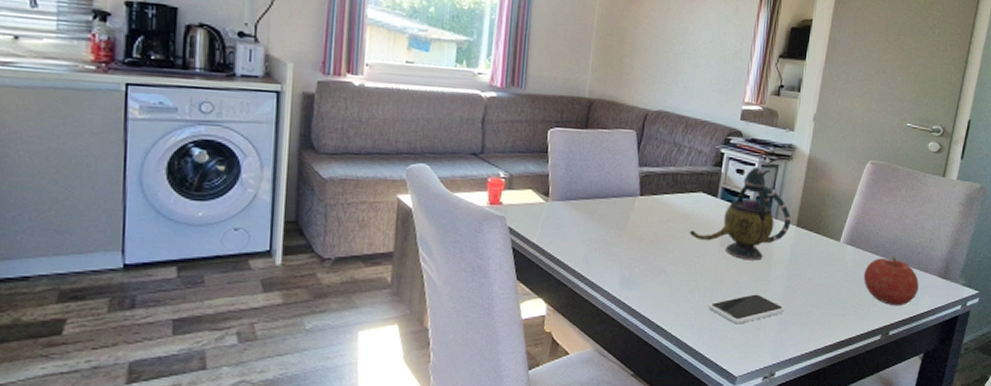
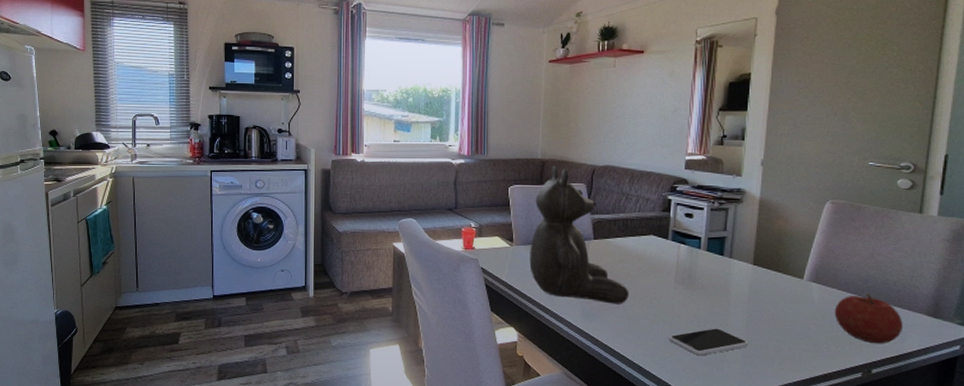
teddy bear: none [566,107,673,270] -> present [529,165,629,304]
teapot: present [689,166,791,261] -> none [643,210,747,297]

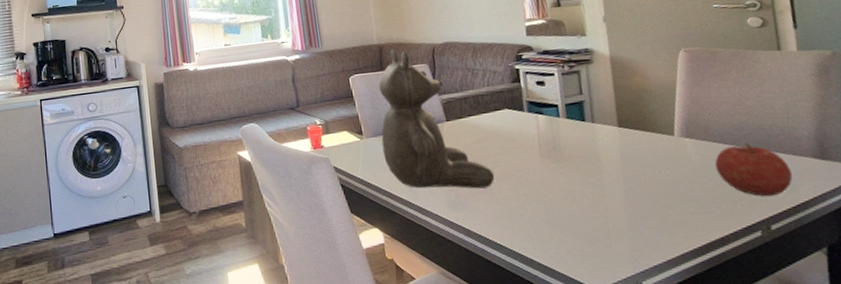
smartphone: present [669,328,749,356] -> none [545,201,633,235]

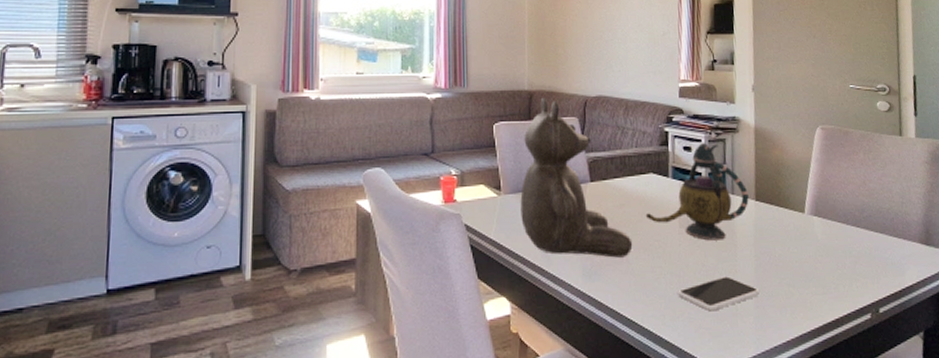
teapot: none [504,75,612,168] -> present [645,142,749,241]
smartphone: none [545,201,633,235] -> present [678,276,760,312]
fruit: present [714,142,793,197] -> none [837,224,901,280]

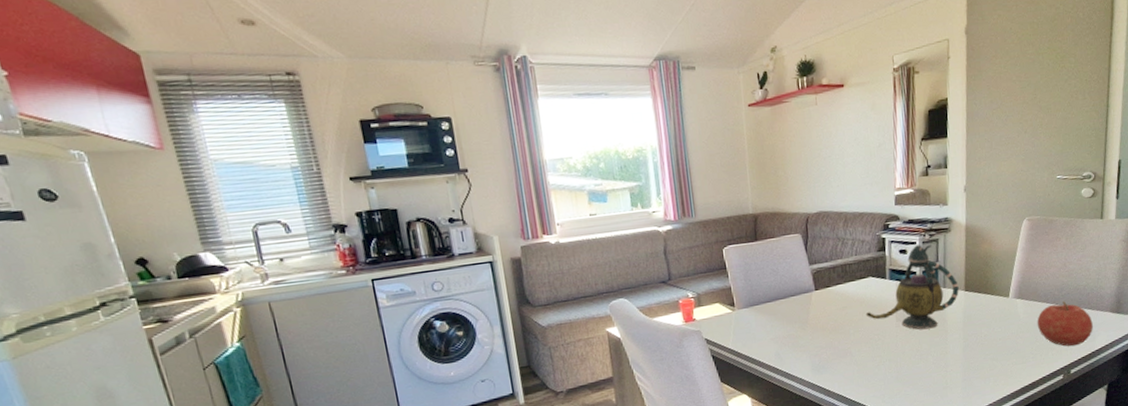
teddy bear: present [520,97,633,258] -> none [752,218,855,355]
smartphone: present [678,276,760,312] -> none [895,357,968,388]
fruit: none [837,224,901,280] -> present [1037,301,1093,346]

